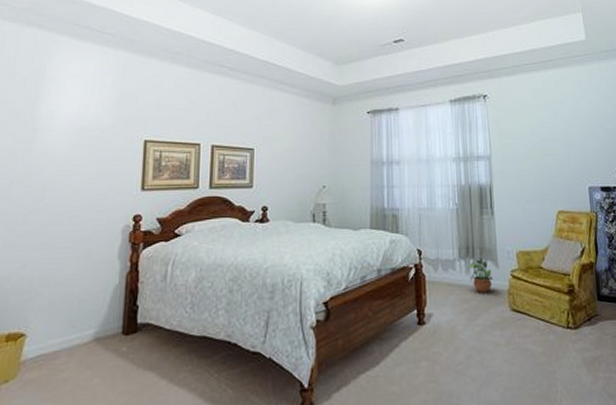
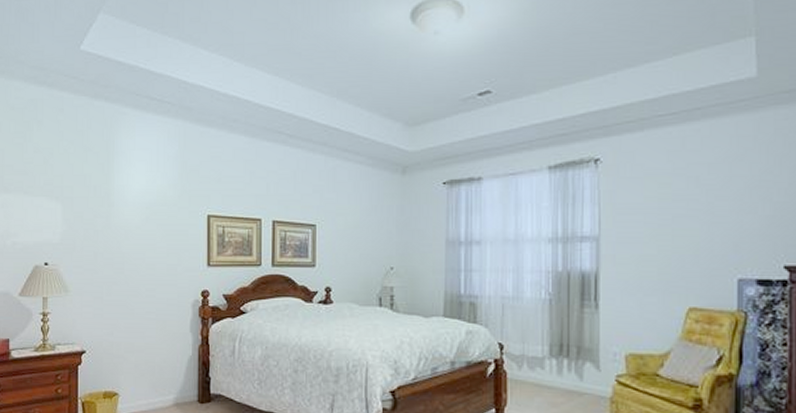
potted plant: present [467,258,494,293] -> none [559,358,593,398]

